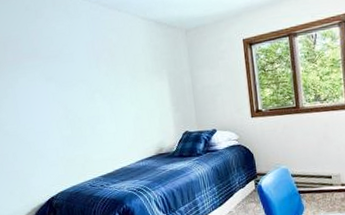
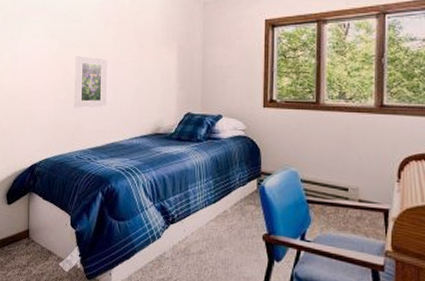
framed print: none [73,92,110,142] -> present [73,56,107,108]

